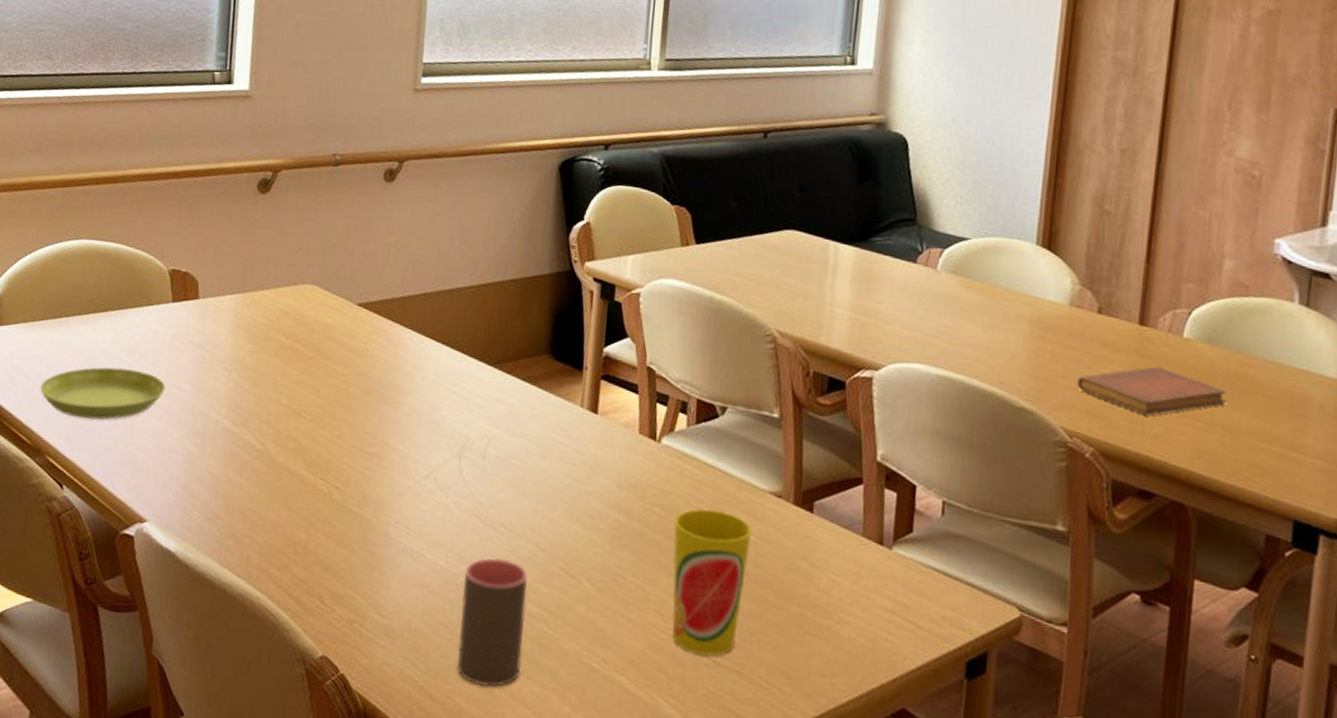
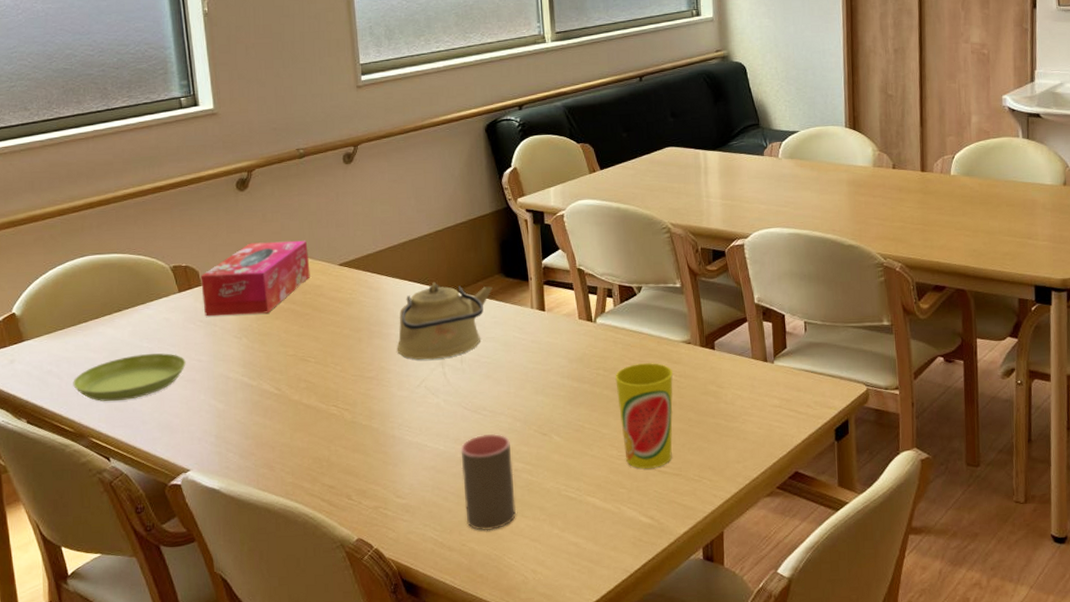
tissue box: none [196,258,326,348] -> present [201,240,310,317]
kettle: none [408,349,537,449] -> present [397,282,493,360]
notebook: present [1077,366,1226,415] -> none [885,198,983,233]

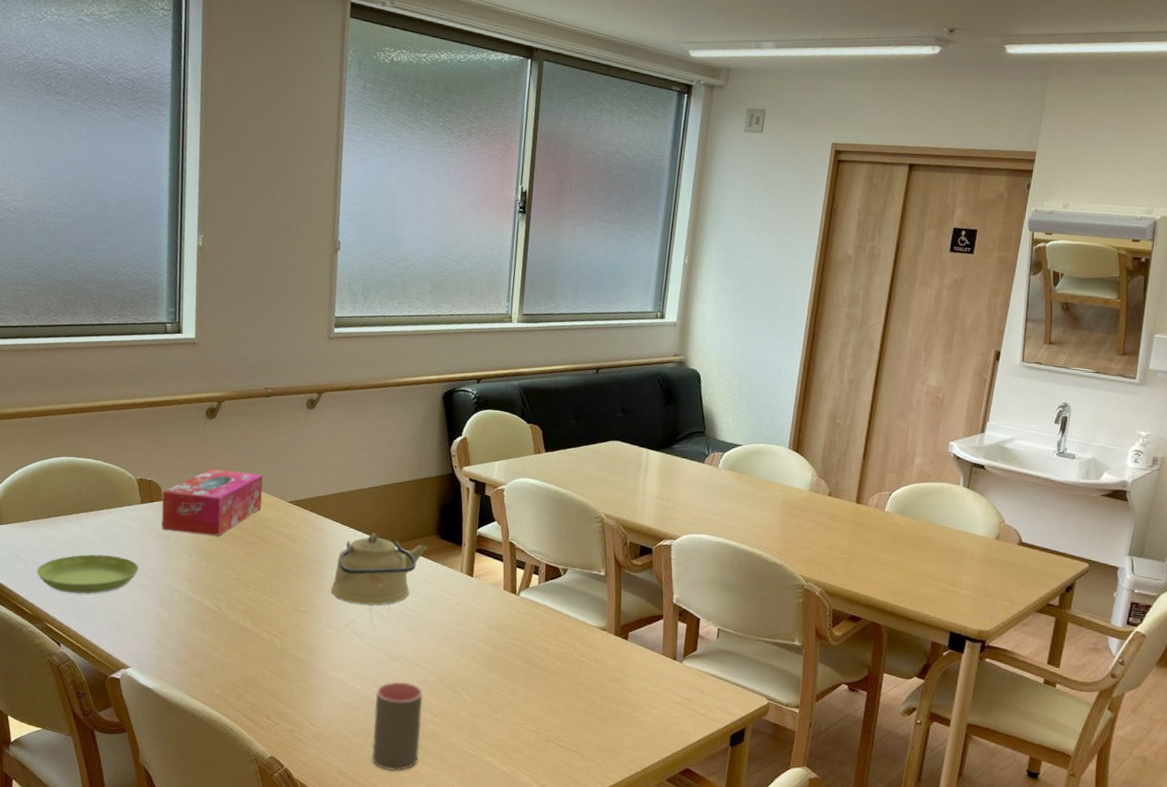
cup: present [615,363,673,469] -> none [527,640,584,741]

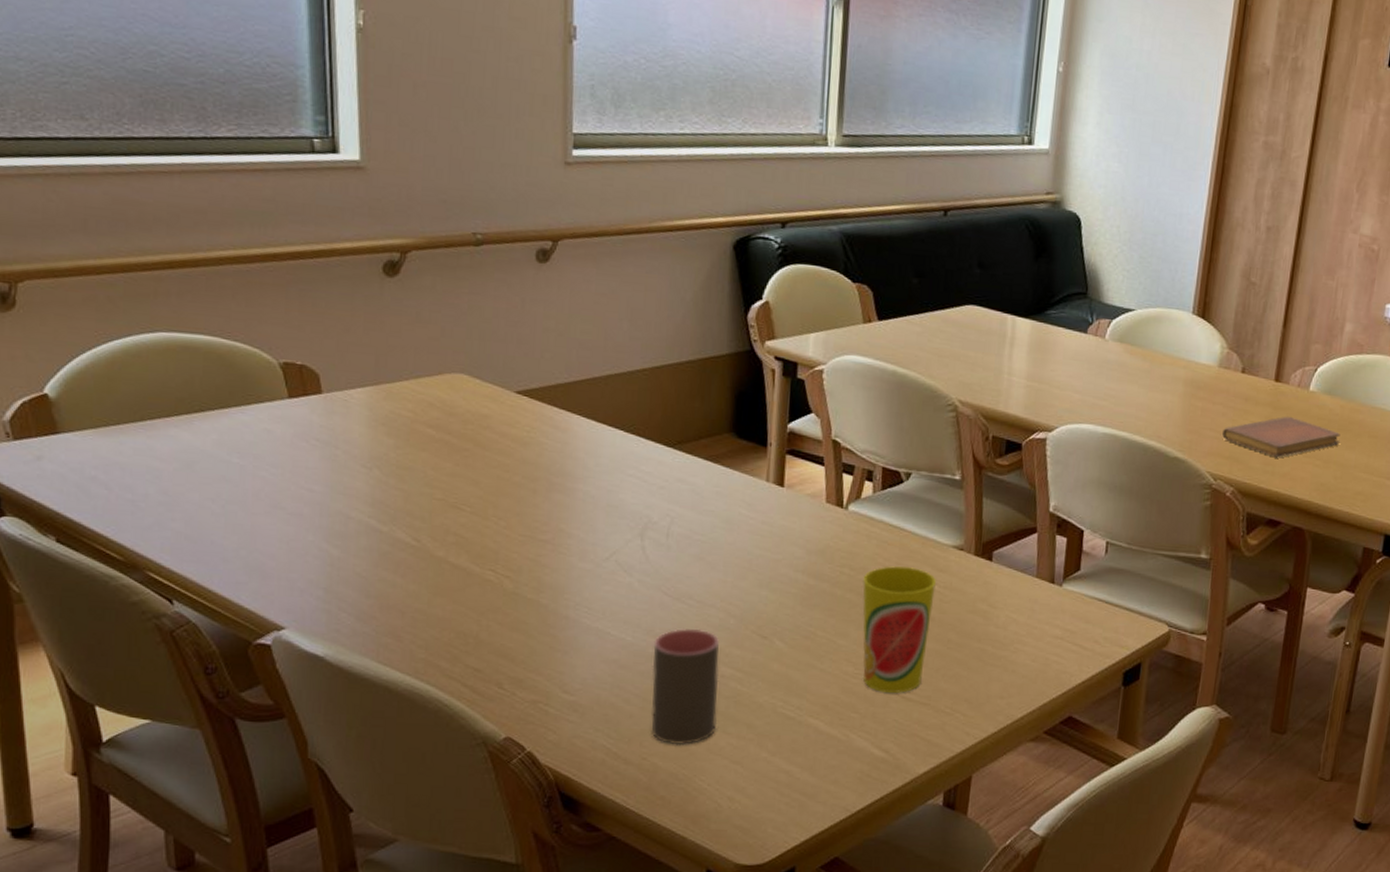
saucer: present [36,554,139,594] -> none [126,471,291,529]
tissue box: present [161,468,263,536] -> none [321,347,476,442]
kettle: present [331,533,427,605] -> none [583,432,719,529]
cup: none [527,640,584,741] -> present [862,566,936,693]
notebook: none [812,531,912,565] -> present [1222,416,1341,457]

